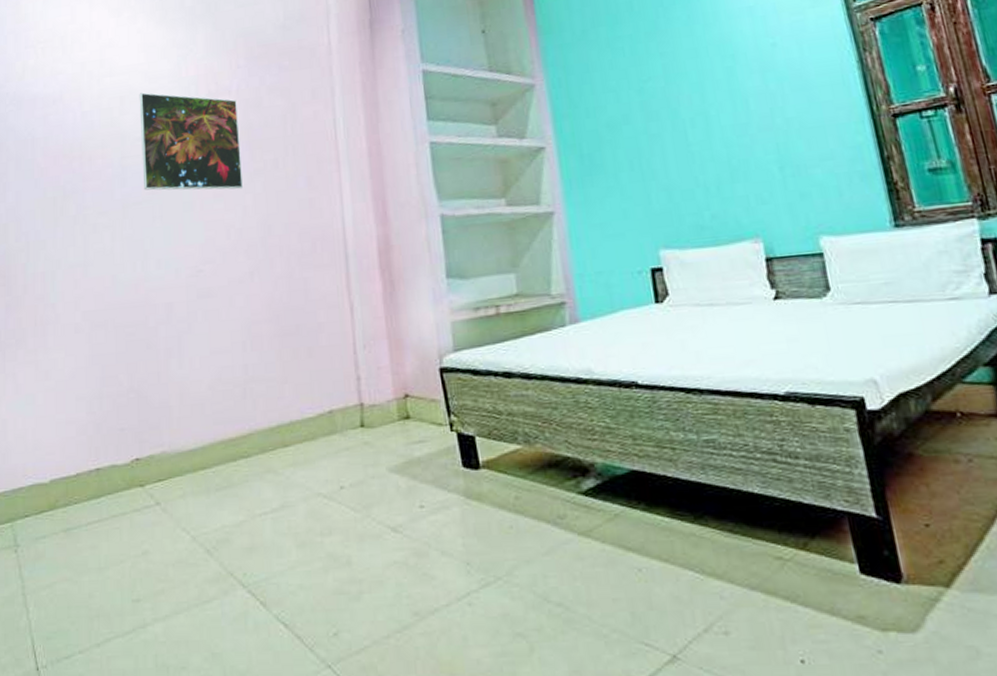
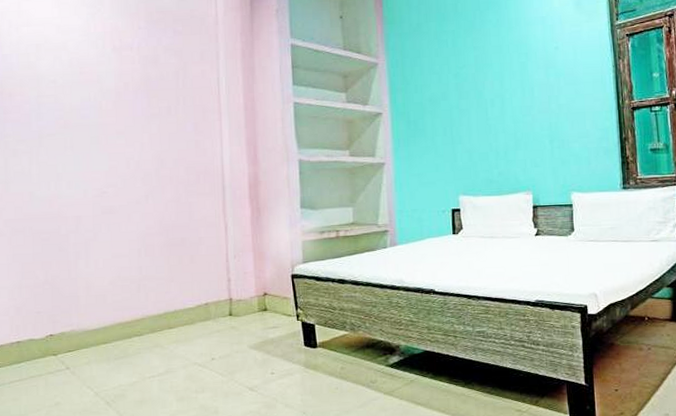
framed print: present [139,92,243,191] -> none [53,42,141,129]

